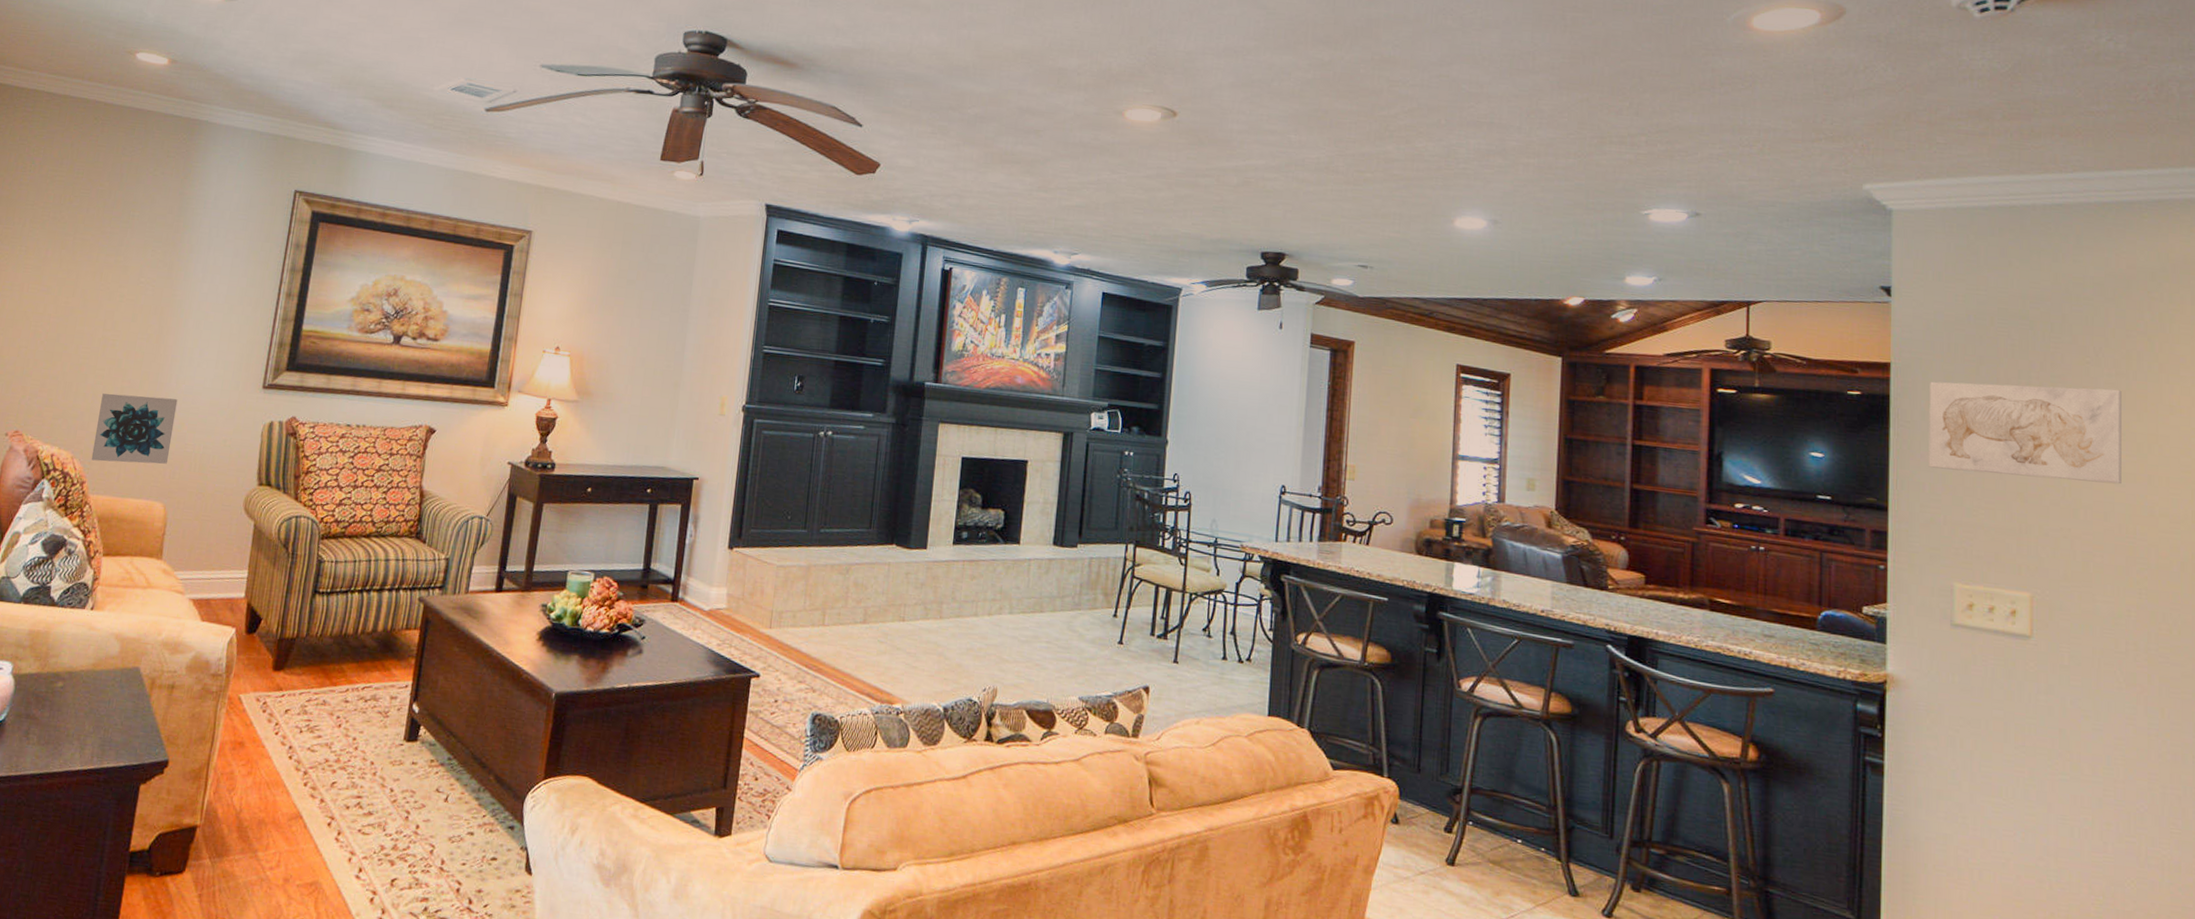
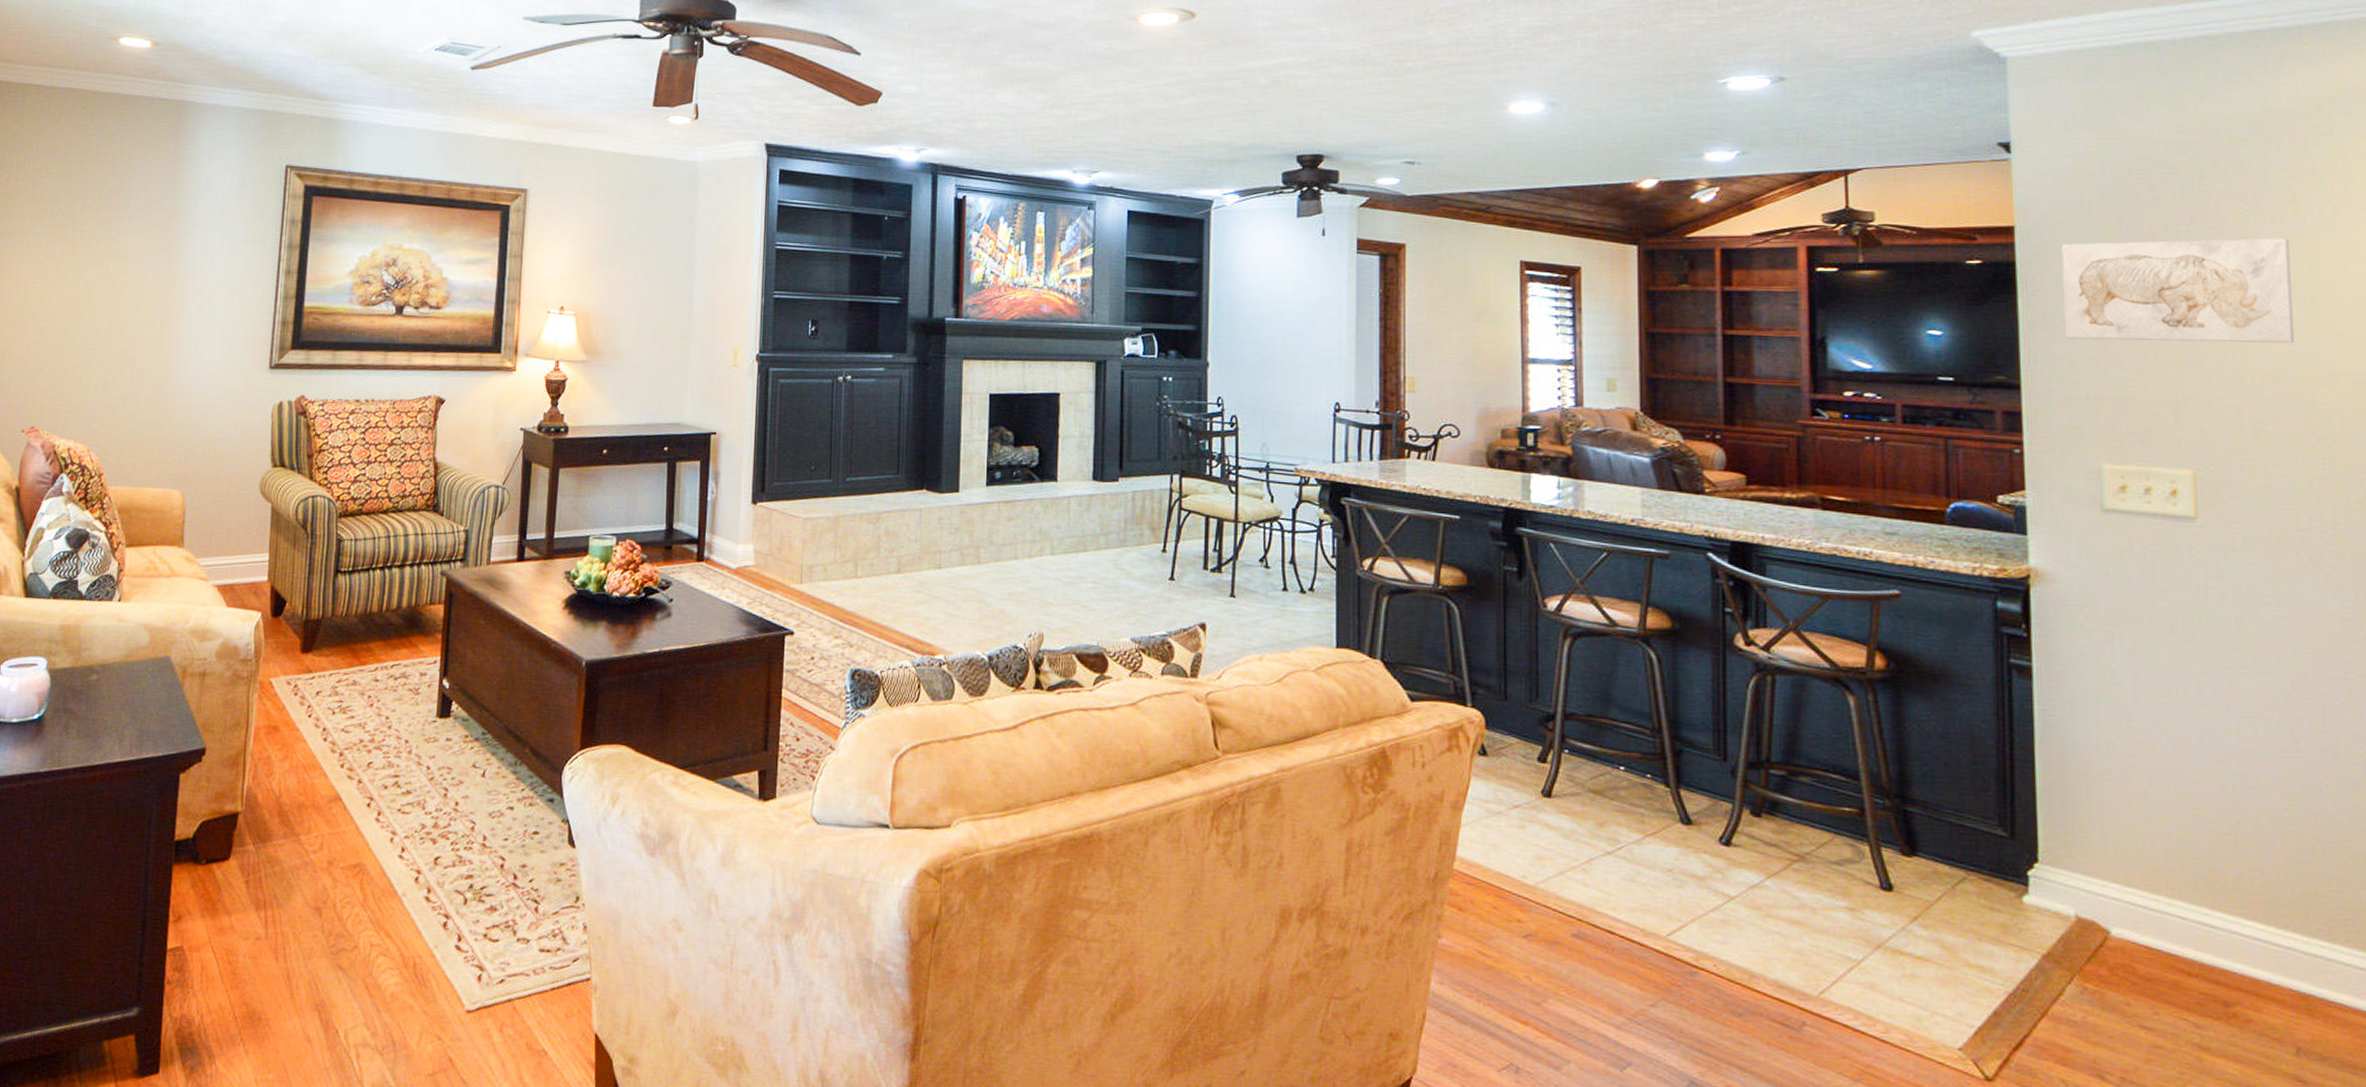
wall art: present [91,393,178,464] -> none [106,383,187,453]

